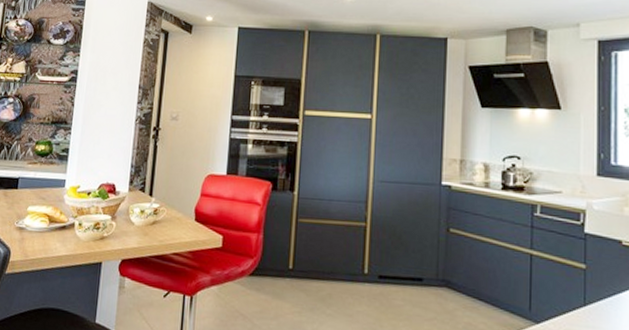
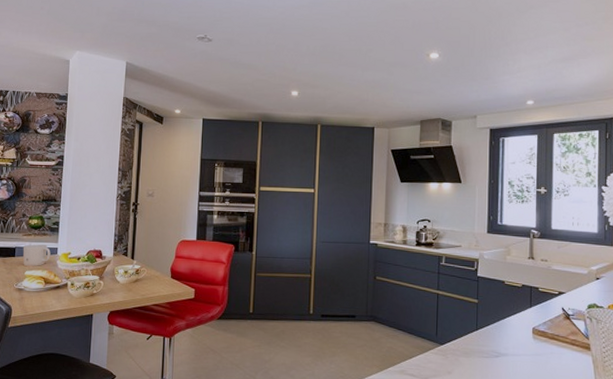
mug: none [25,174,58,202] -> present [22,244,51,267]

